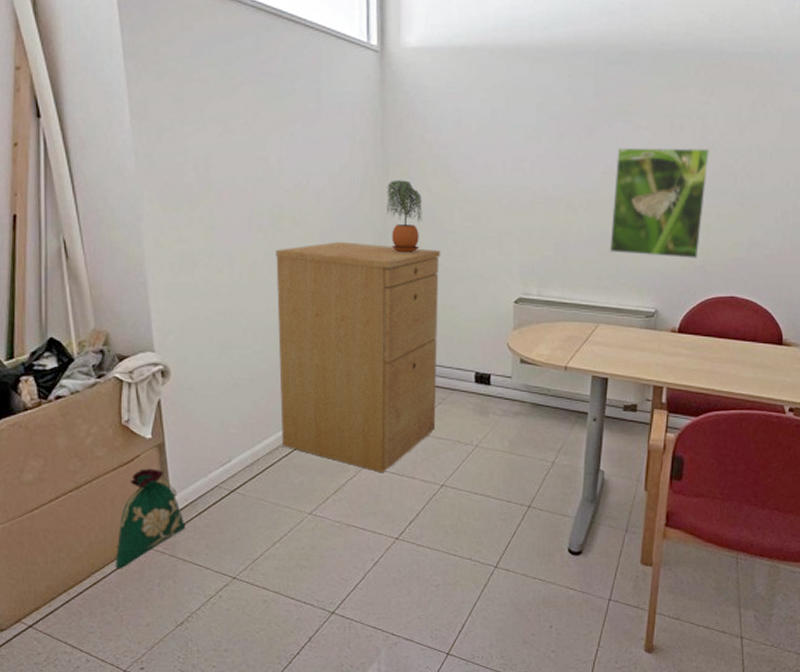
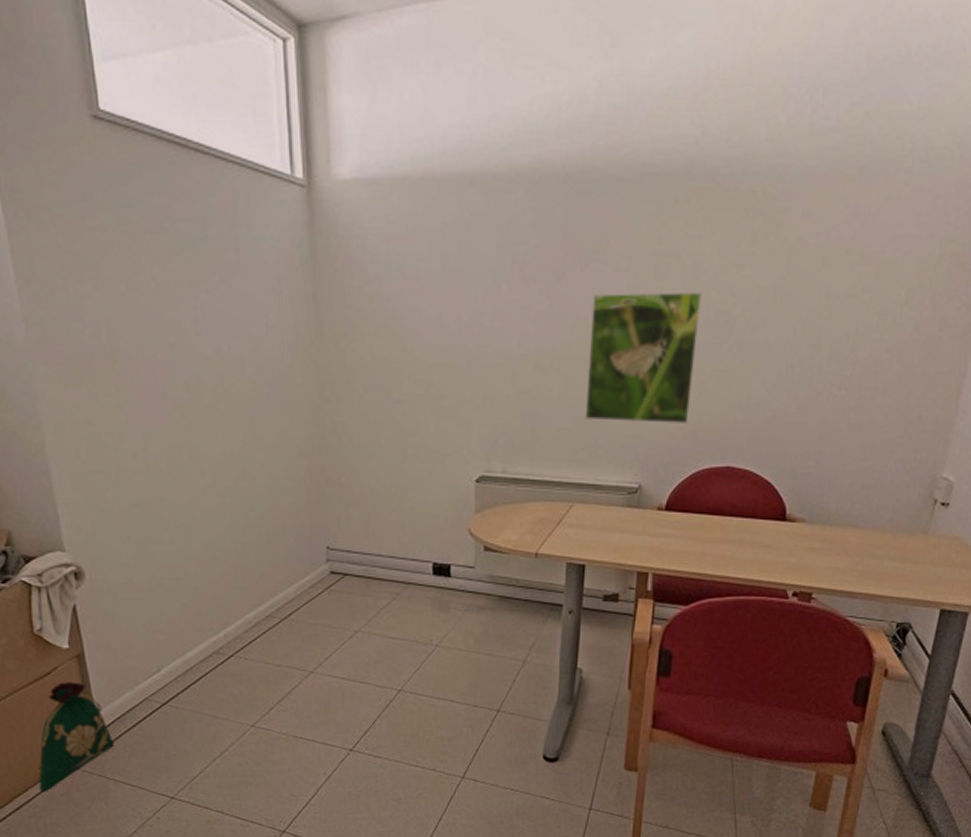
filing cabinet: present [276,241,441,472] -> none [197,416,389,678]
potted plant: present [386,179,423,254] -> none [322,341,365,428]

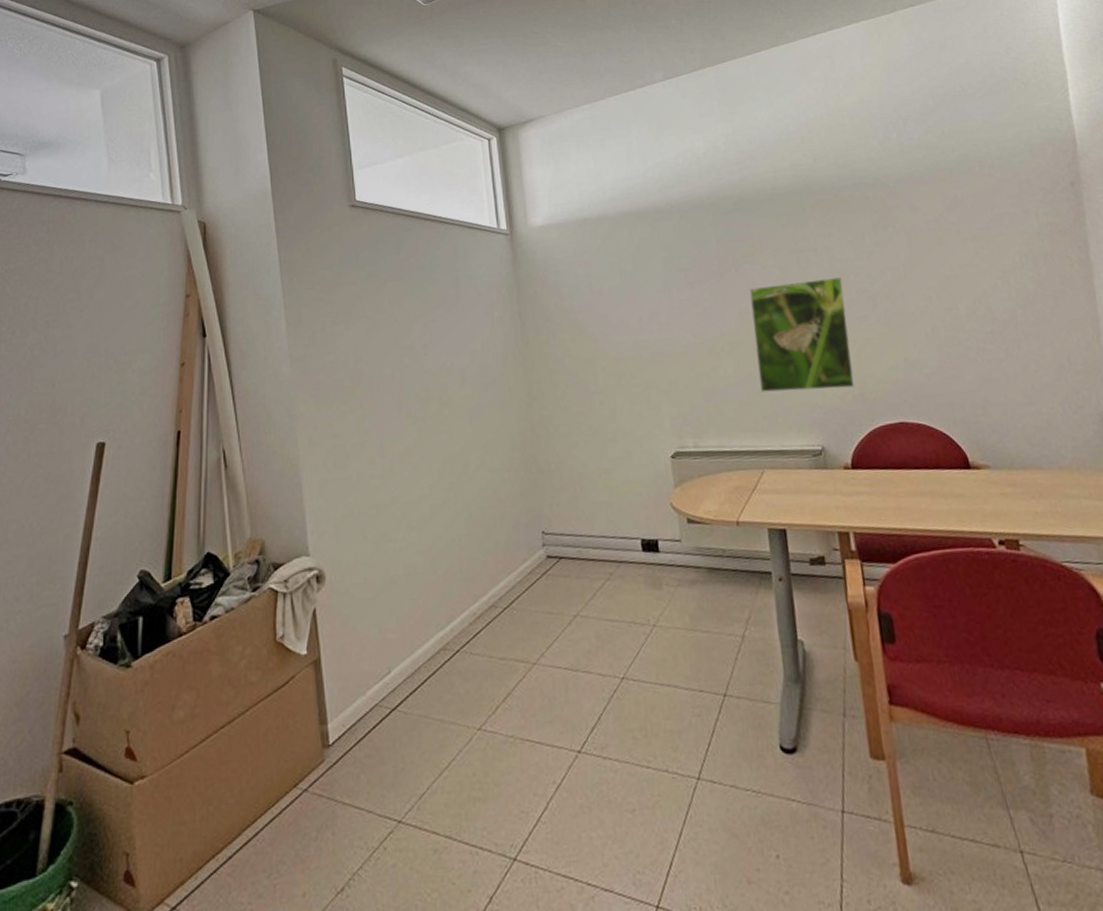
bag: present [38,681,114,792] -> none [267,690,344,822]

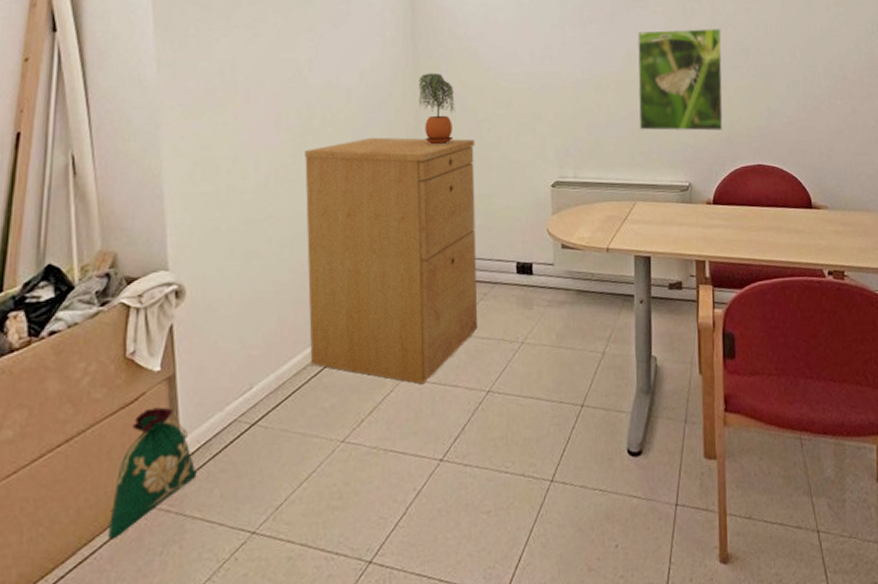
bag: none [267,690,344,822] -> present [107,407,197,540]
filing cabinet: none [426,413,606,669] -> present [305,137,477,384]
potted plant: none [528,348,567,421] -> present [418,73,455,145]

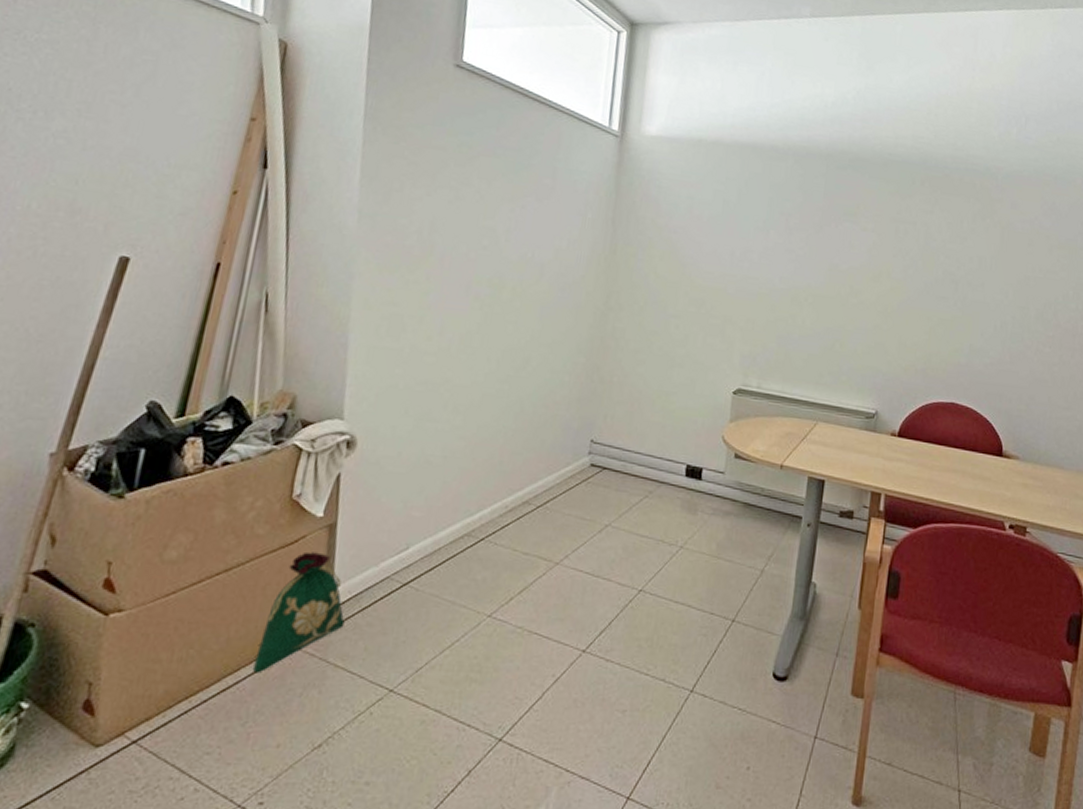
filing cabinet: present [305,137,477,384] -> none [468,316,662,571]
potted plant: present [418,73,455,145] -> none [610,259,647,335]
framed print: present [637,28,723,131] -> none [832,247,932,361]

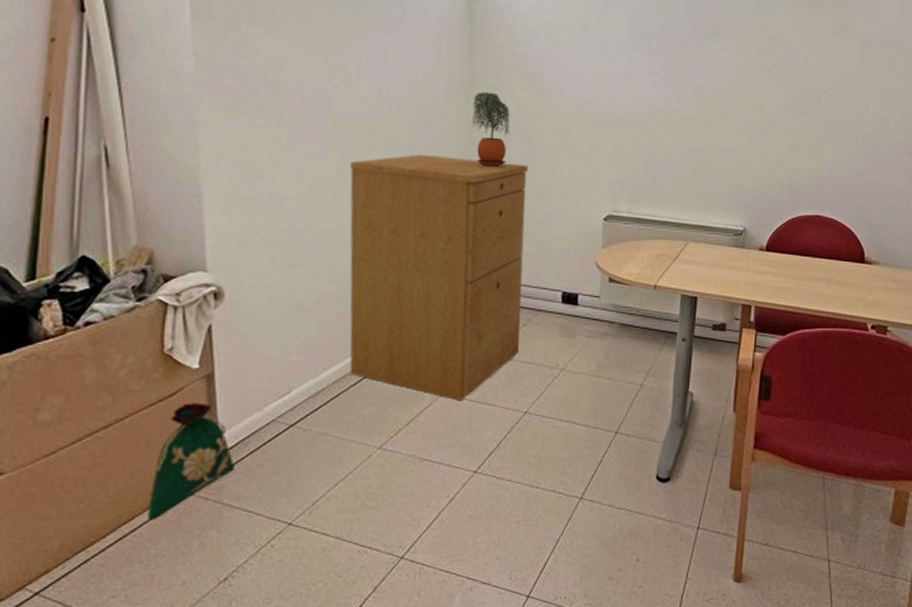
filing cabinet: none [468,316,662,571] -> present [349,154,529,400]
potted plant: none [610,259,647,335] -> present [472,91,510,168]

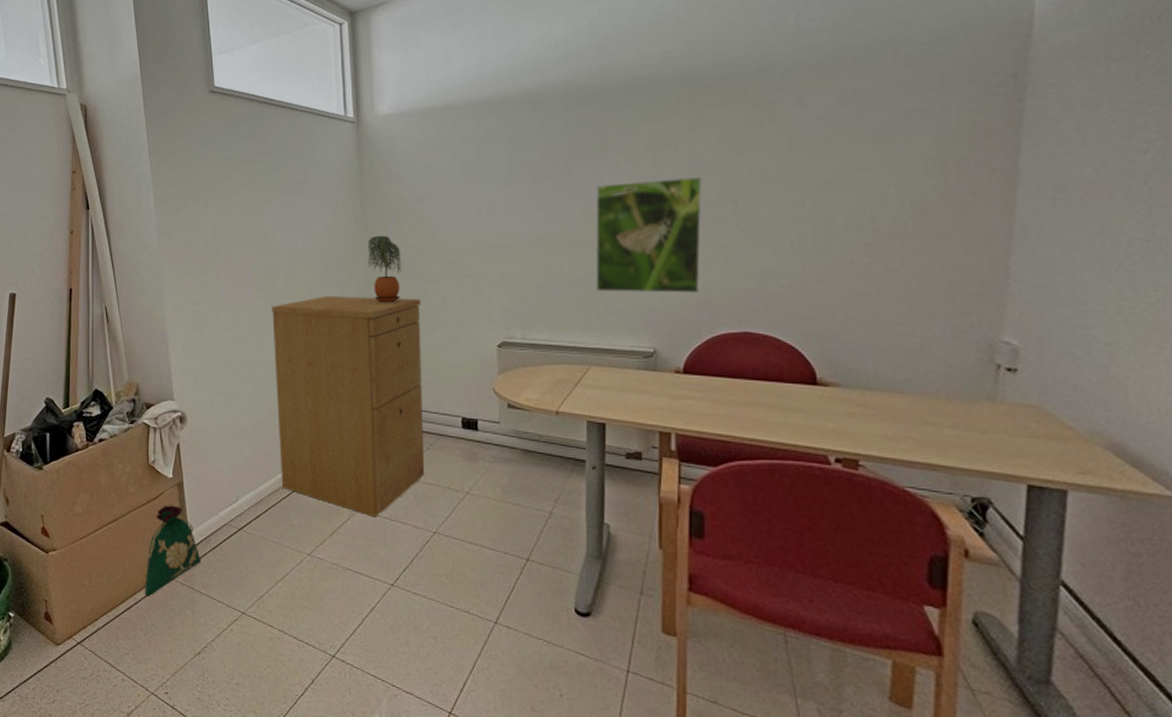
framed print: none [699,67,795,177] -> present [595,176,702,293]

